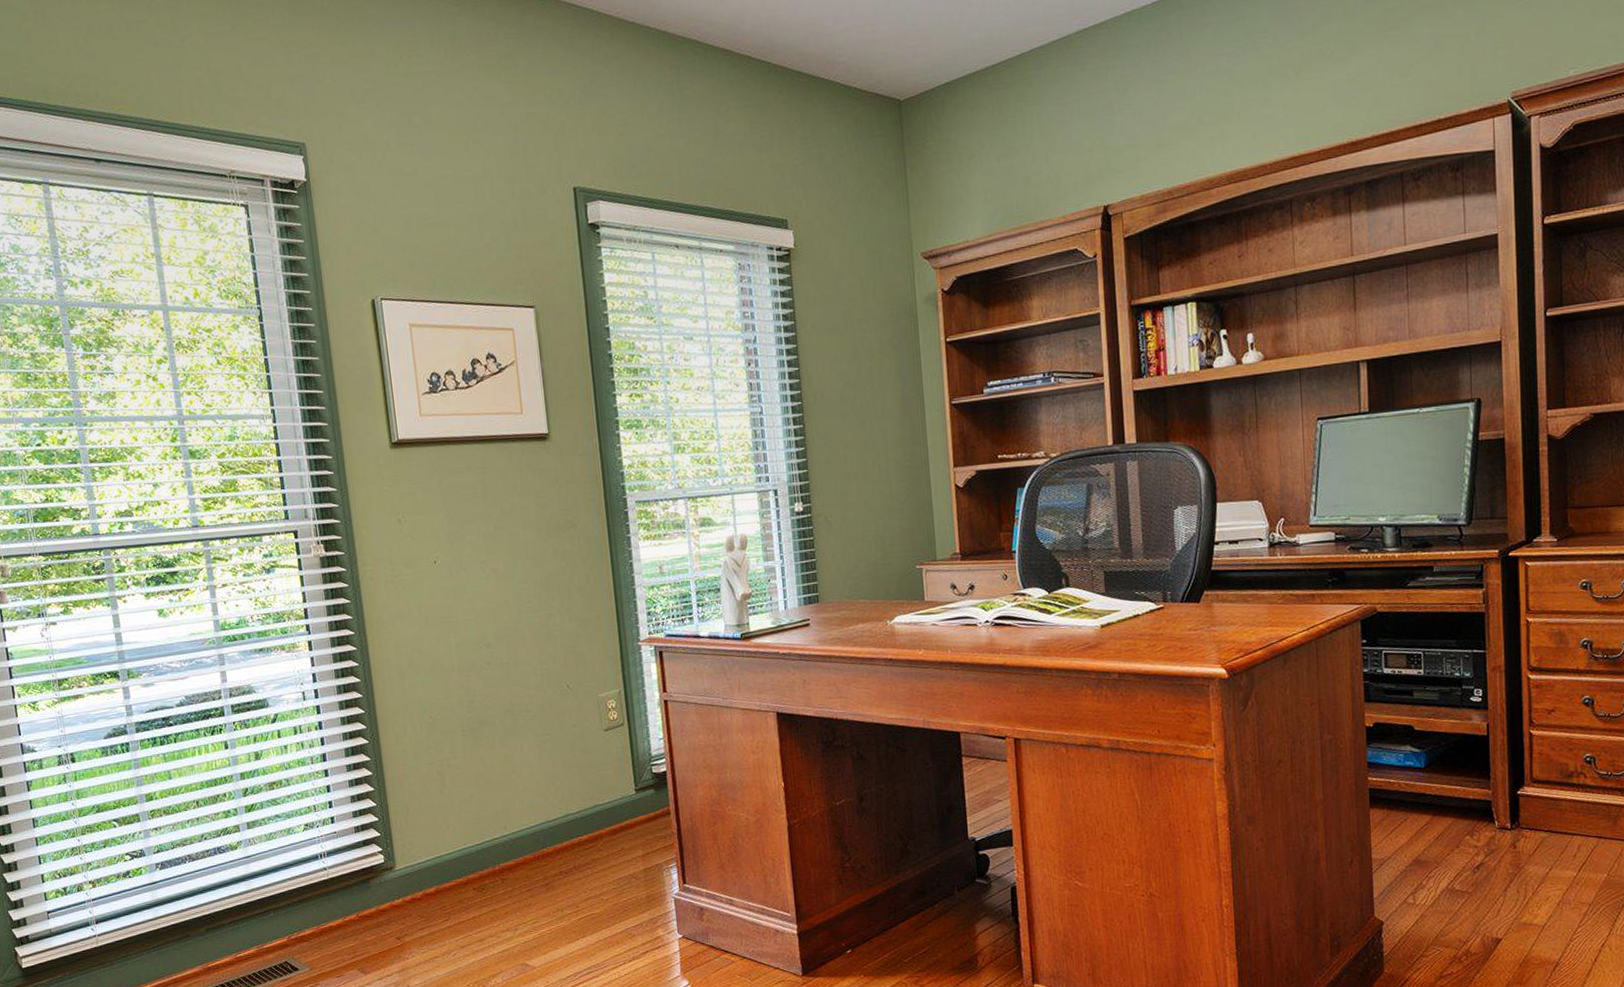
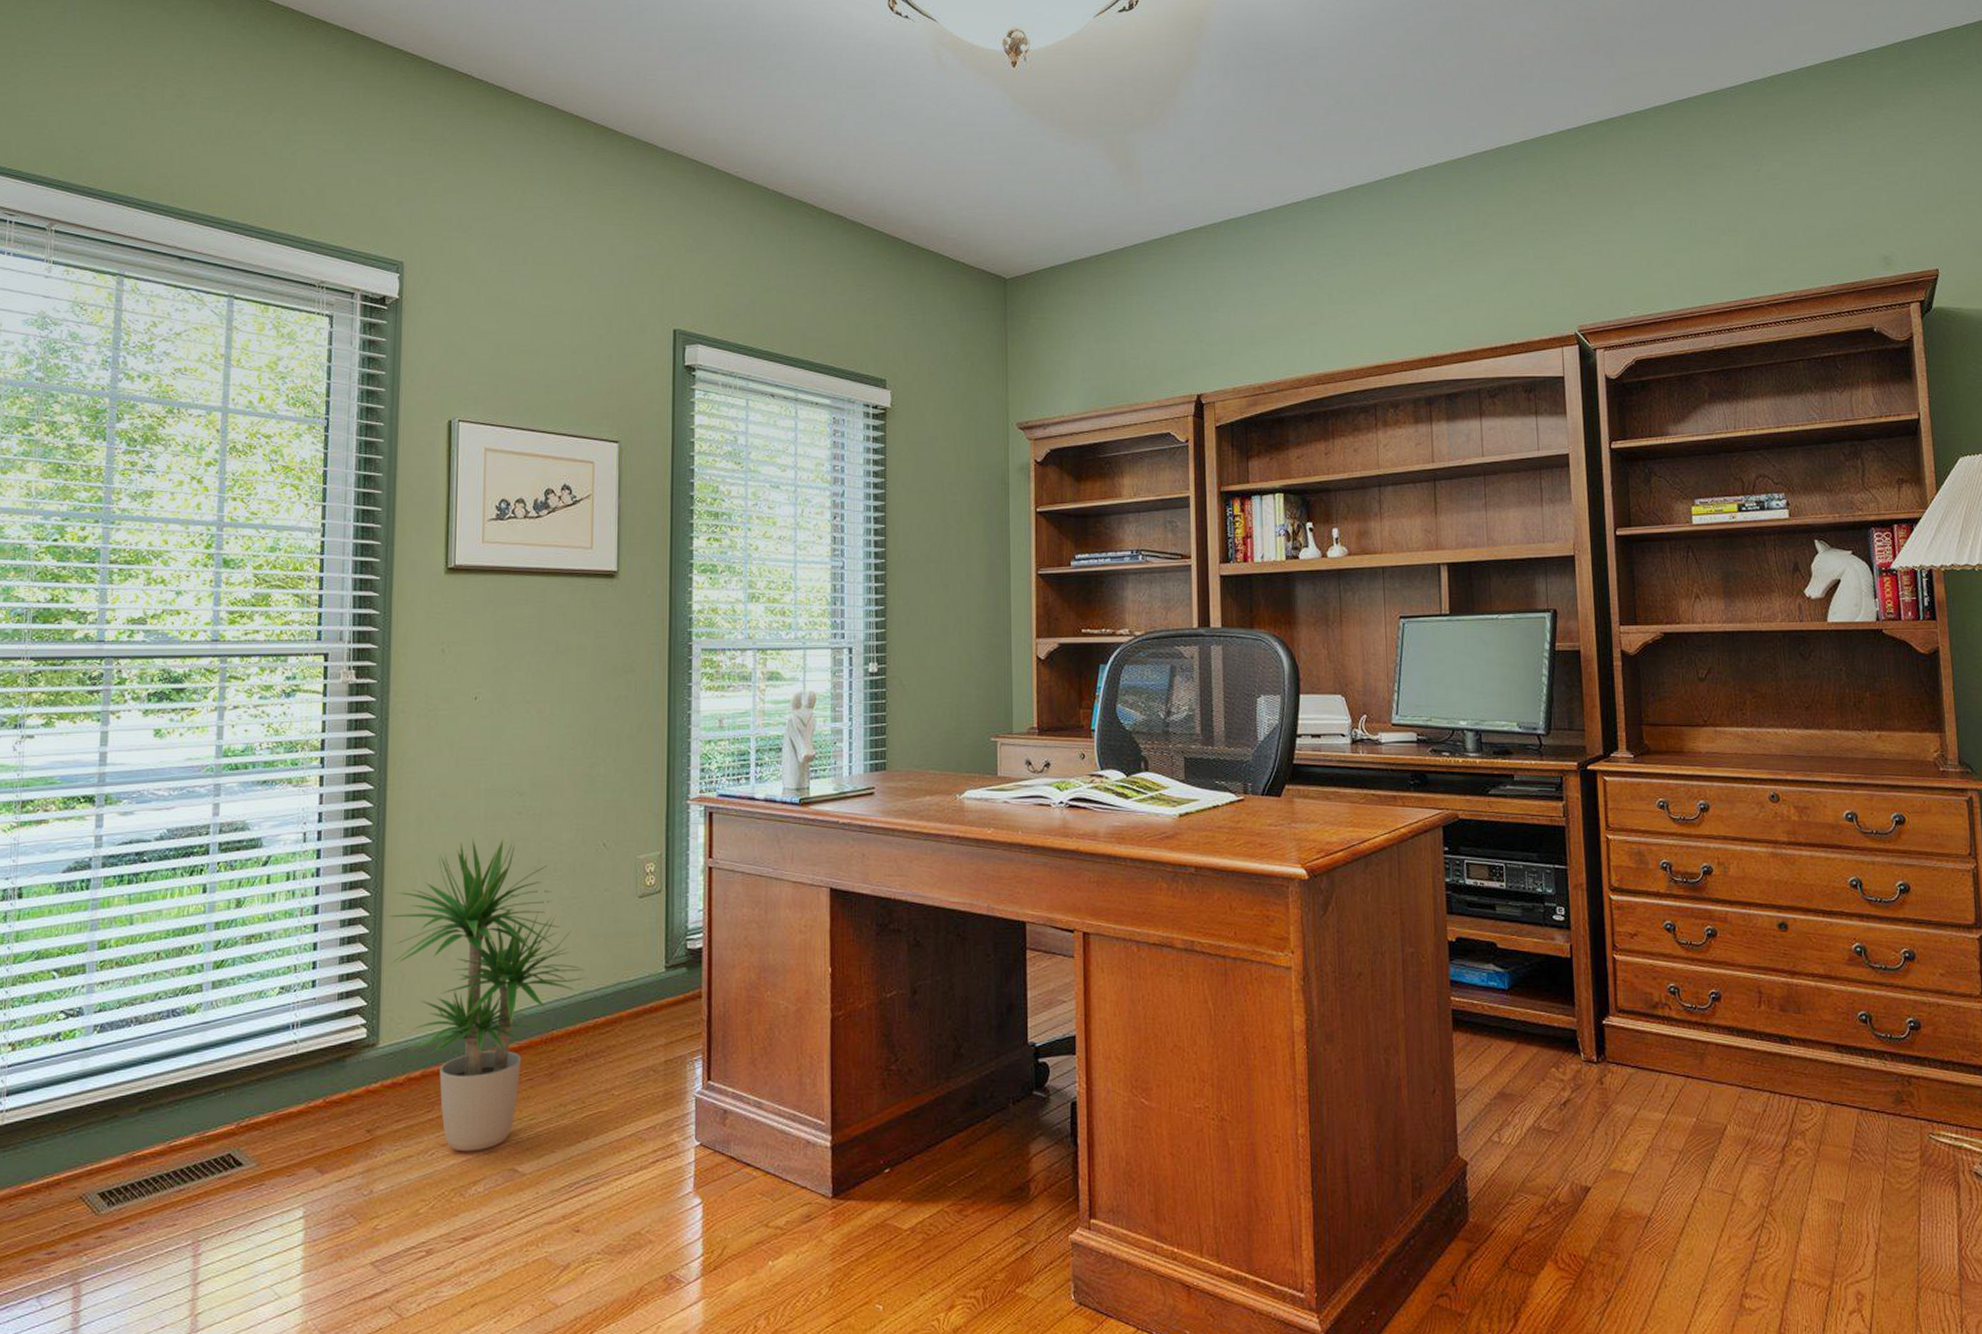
potted plant: none [384,686,567,952] -> present [385,837,587,1152]

